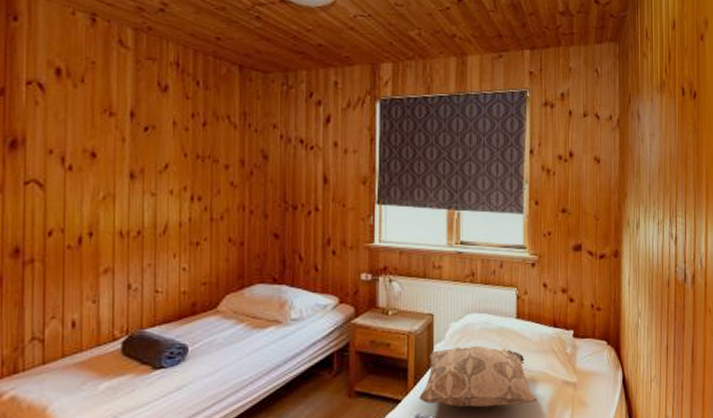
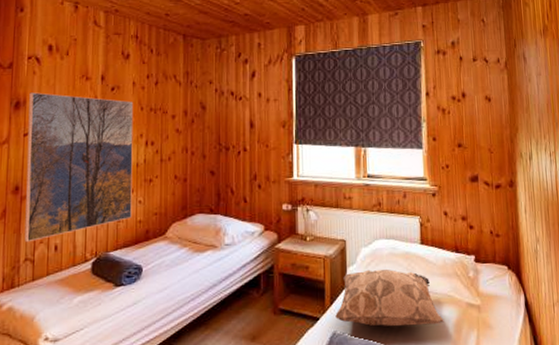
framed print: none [29,128,175,318] -> present [24,92,134,243]

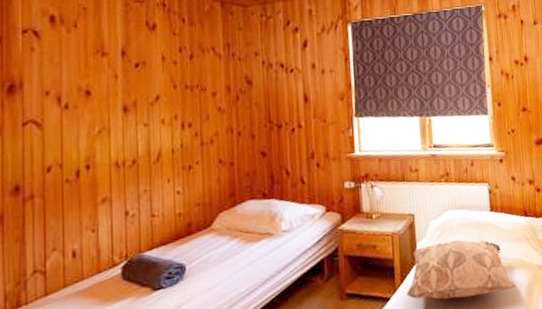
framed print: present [24,92,134,243] -> none [27,72,169,252]

